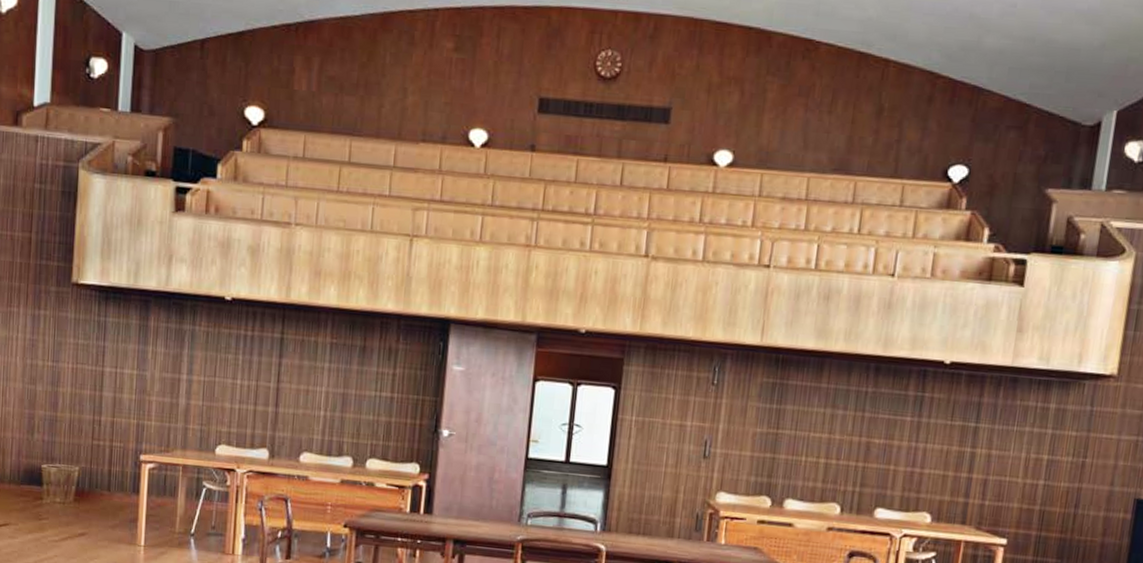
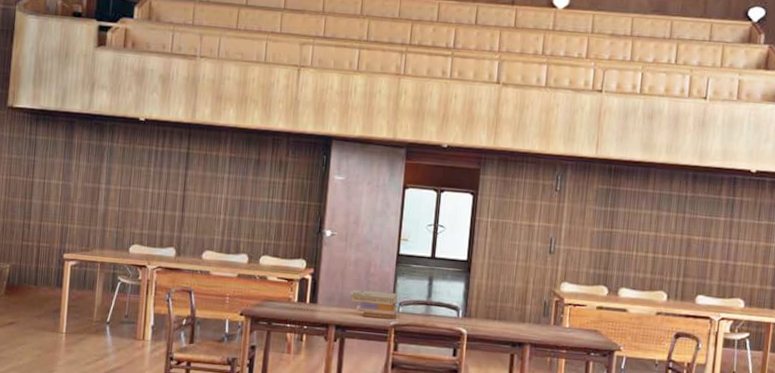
books: none [469,498,526,534] -> present [349,289,398,320]

